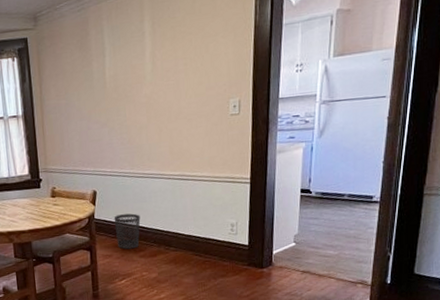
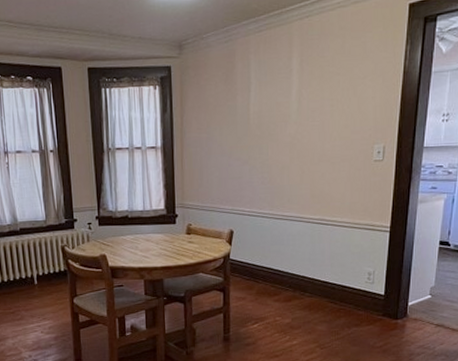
wastebasket: present [114,213,141,250] -> none [250,256,277,293]

